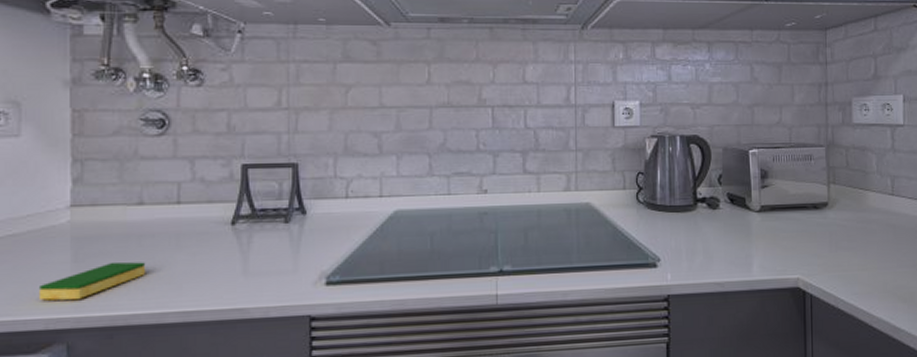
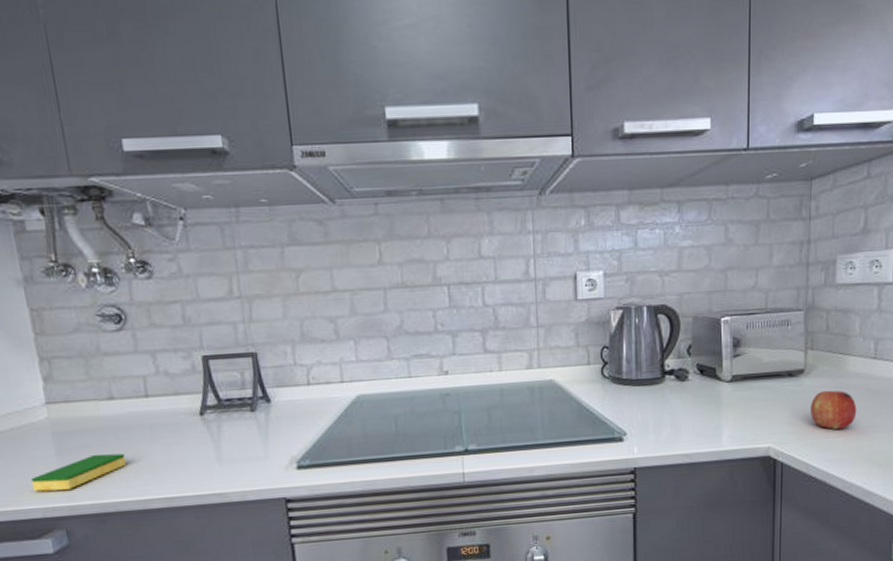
fruit: none [836,223,879,263] -> present [810,390,857,430]

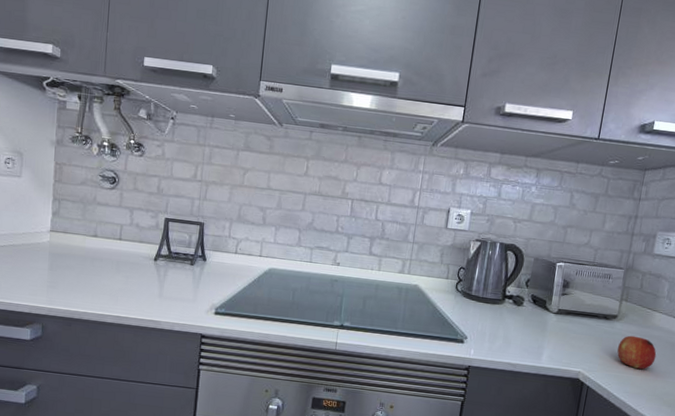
dish sponge: present [31,453,127,492] -> none [26,274,96,297]

